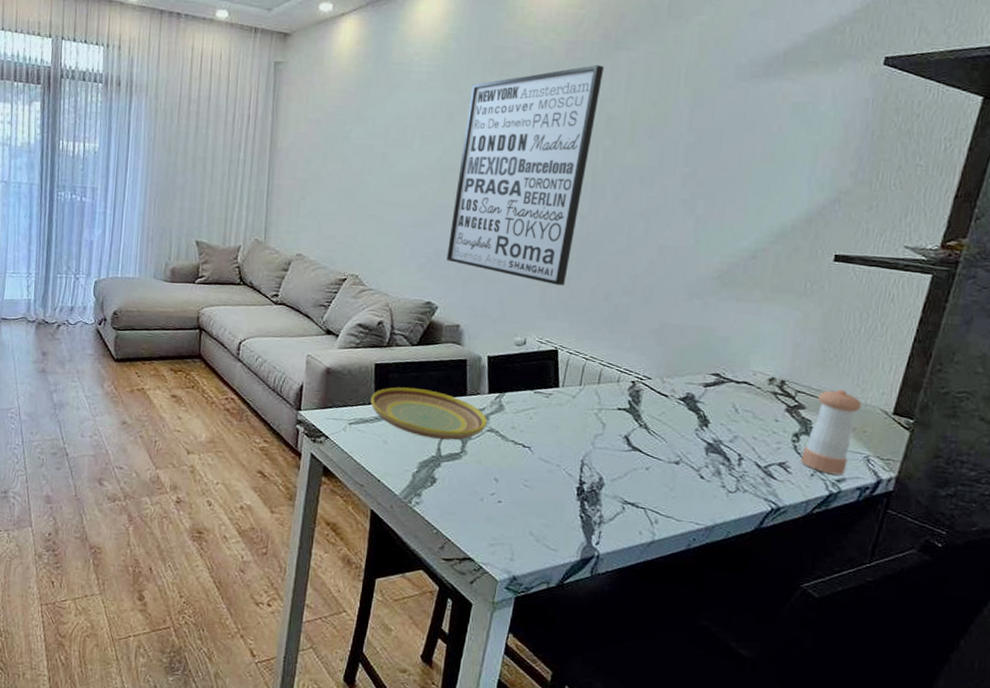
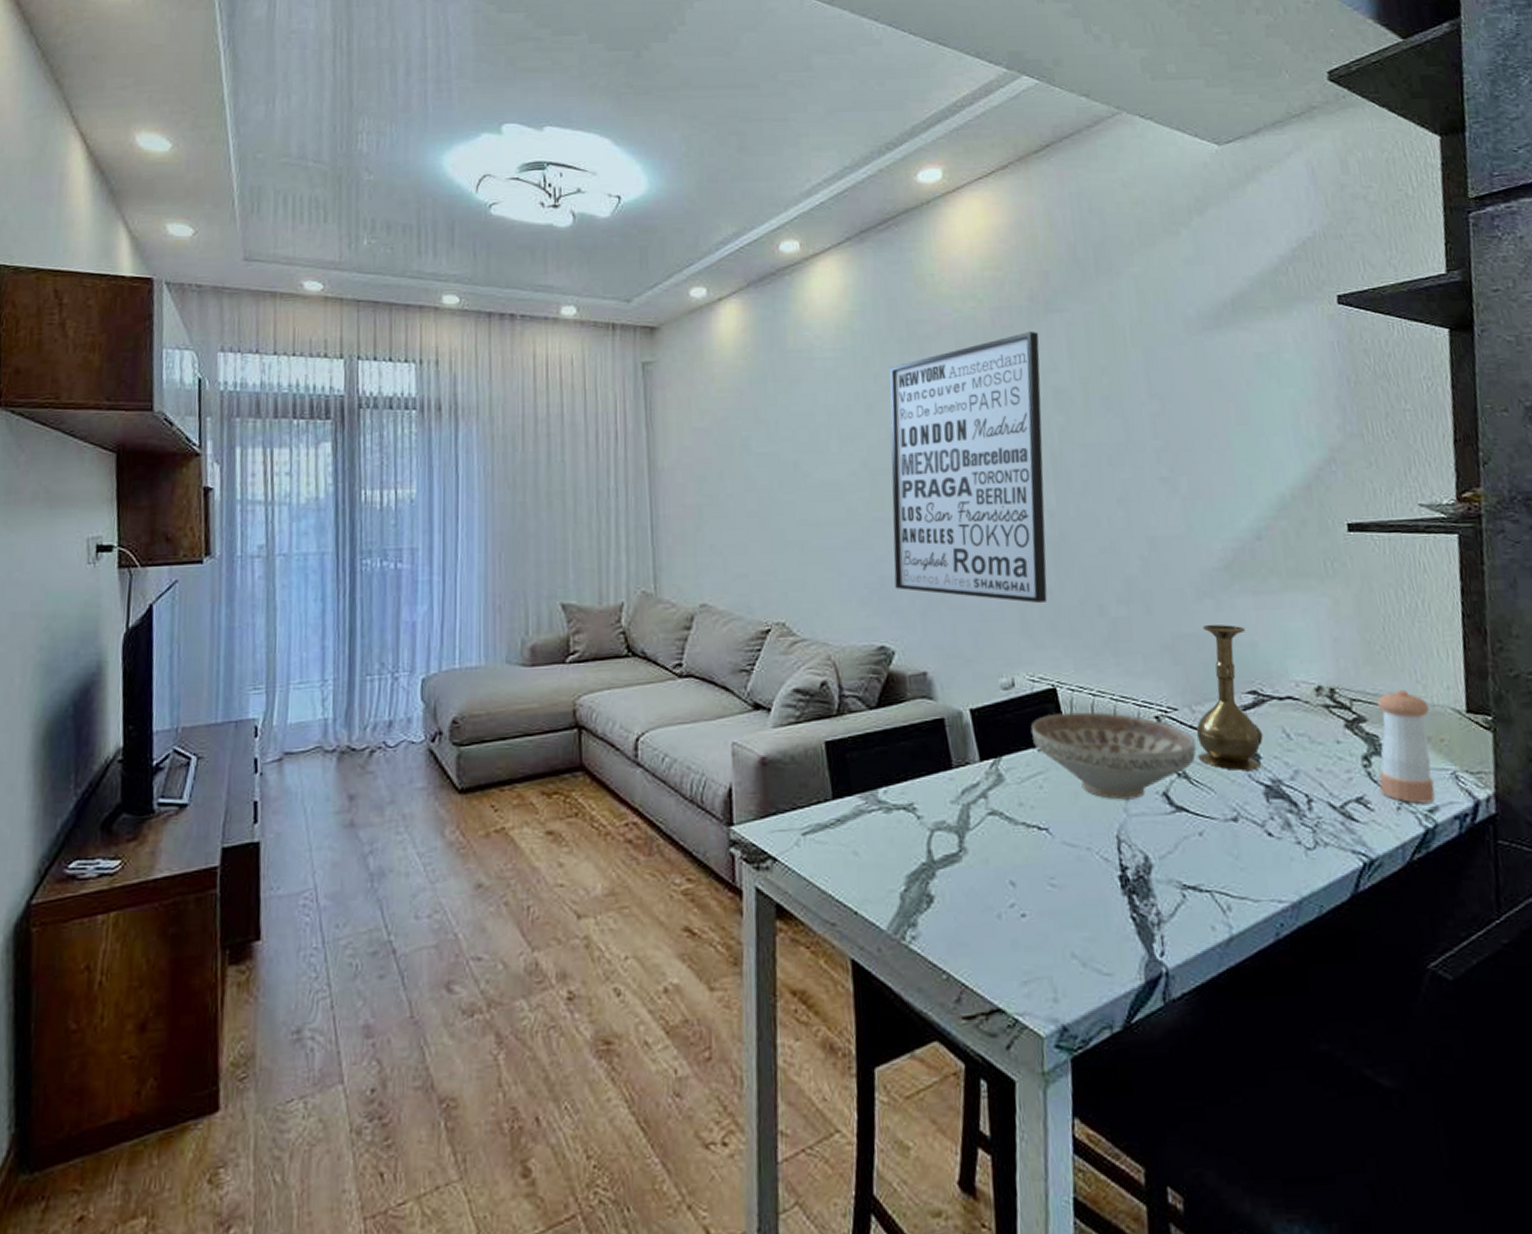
plate: present [370,387,488,440] -> none [827,768,987,837]
decorative bowl: none [531,368,660,438] -> present [1031,712,1196,800]
vase: none [658,319,722,431] -> present [1195,624,1264,770]

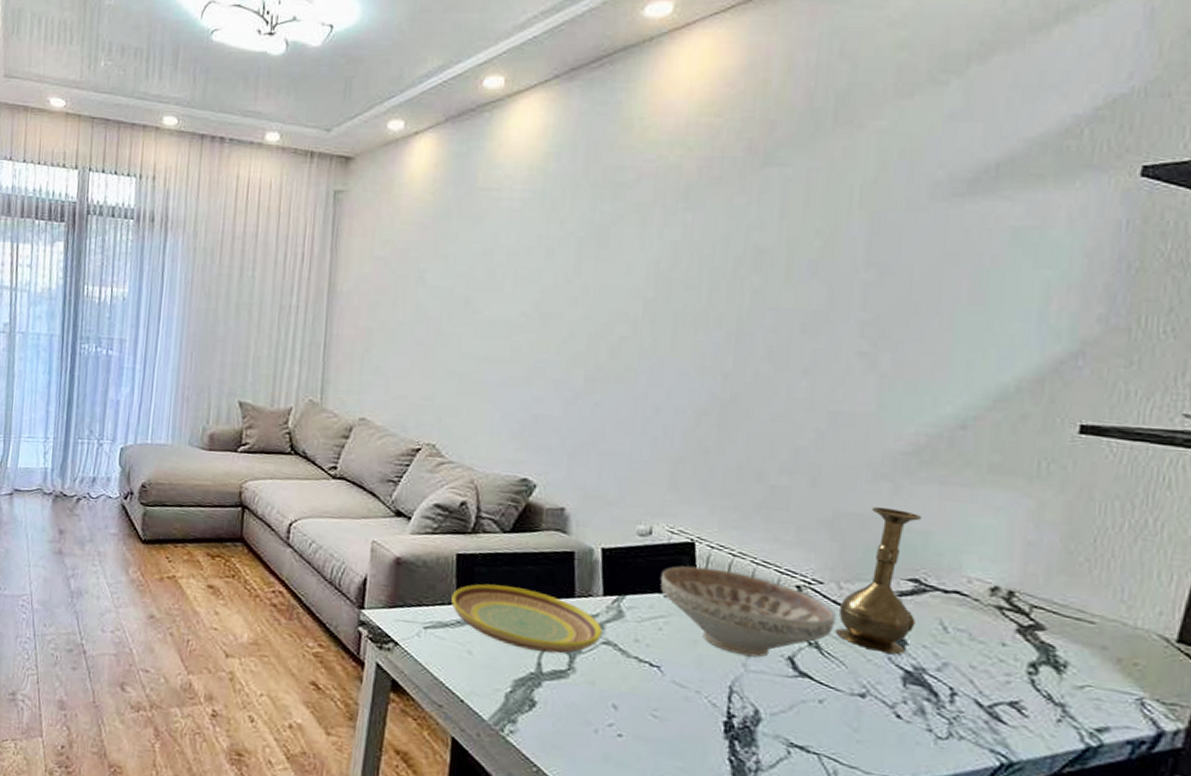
plate: none [827,768,987,837] -> present [451,584,603,654]
wall art: present [889,332,1048,603] -> none [547,185,750,461]
pepper shaker: present [1376,690,1435,804] -> none [1040,605,1129,723]

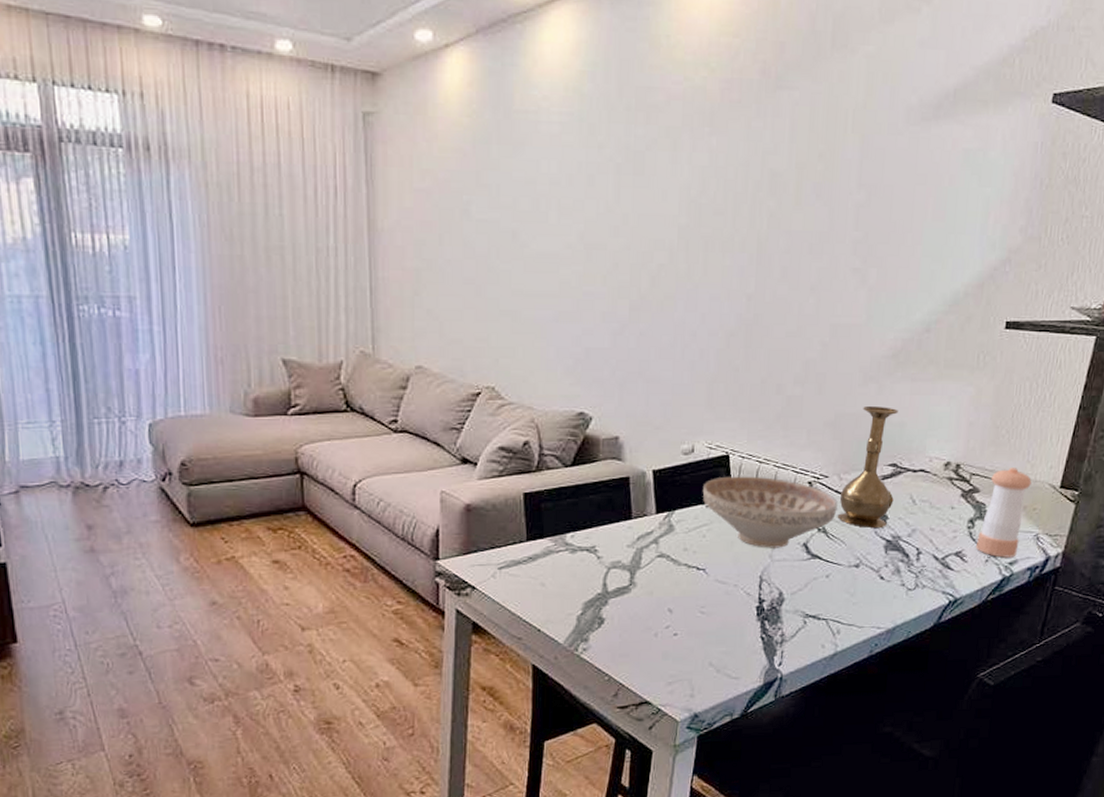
plate: present [451,584,603,654] -> none [522,517,658,573]
pepper shaker: none [1040,605,1129,723] -> present [975,468,1032,558]

